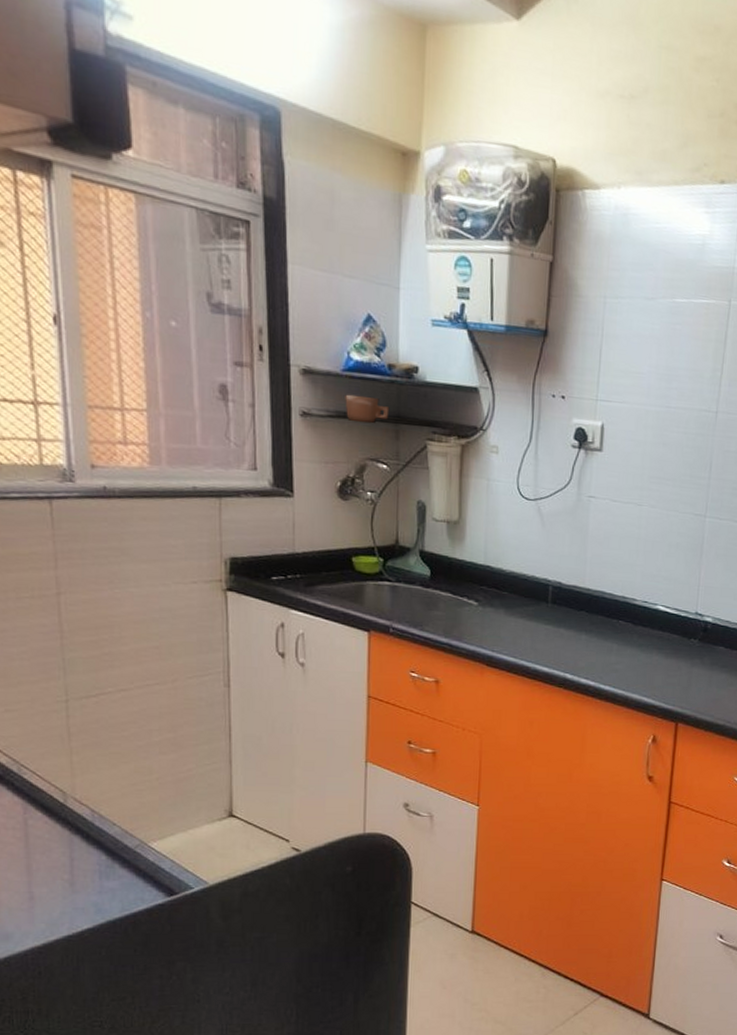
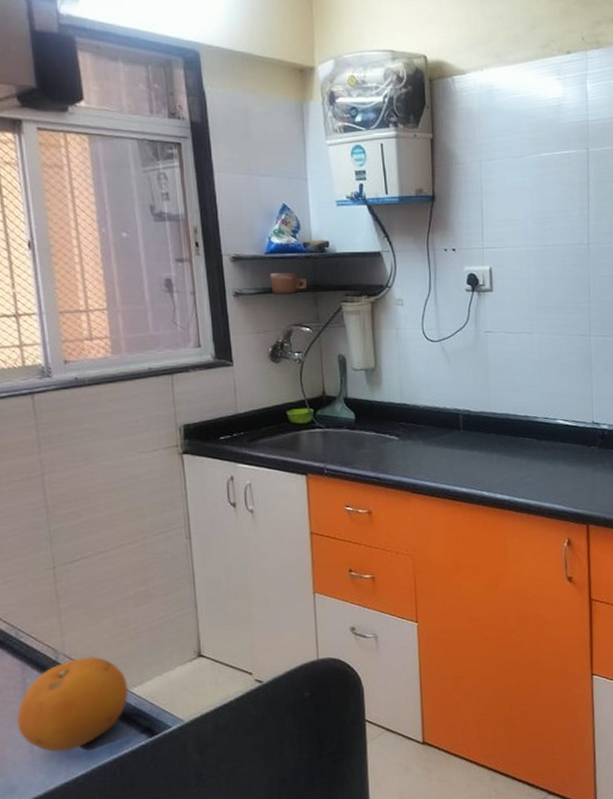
fruit: none [15,803,148,902] -> present [17,656,129,752]

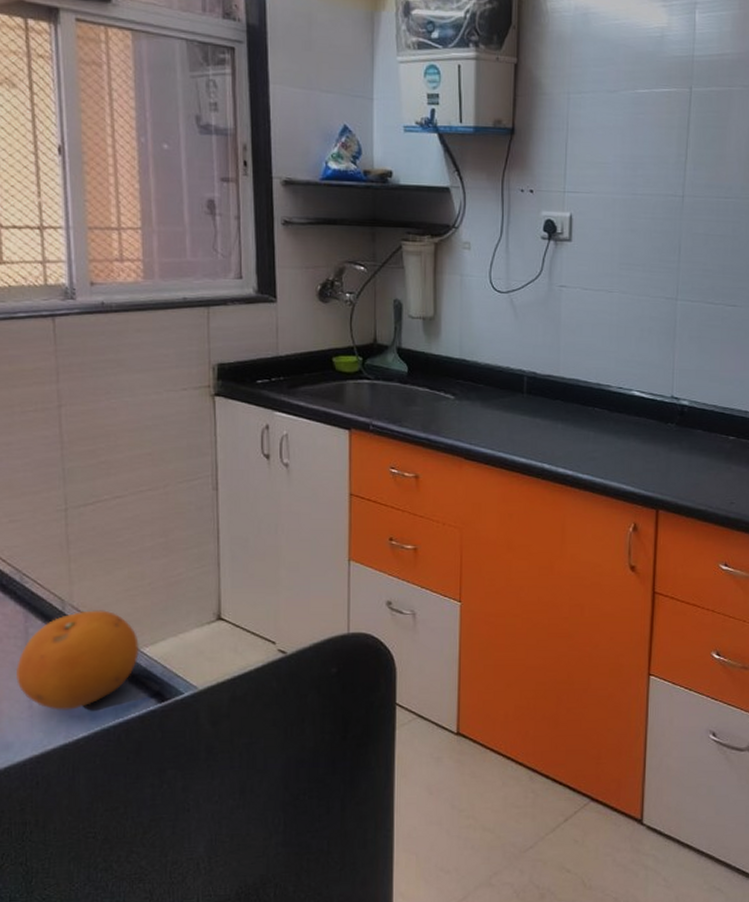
cup: present [269,272,308,296] -> none [324,201,366,228]

